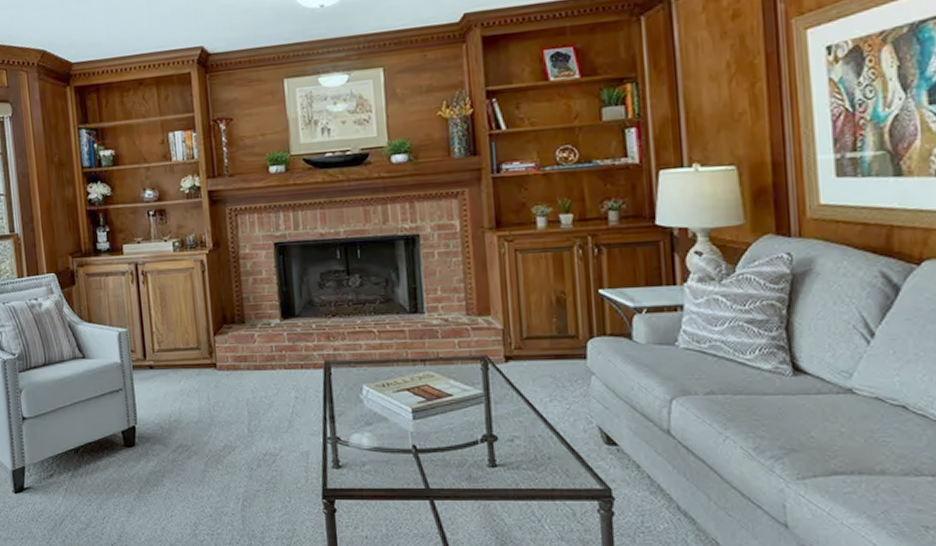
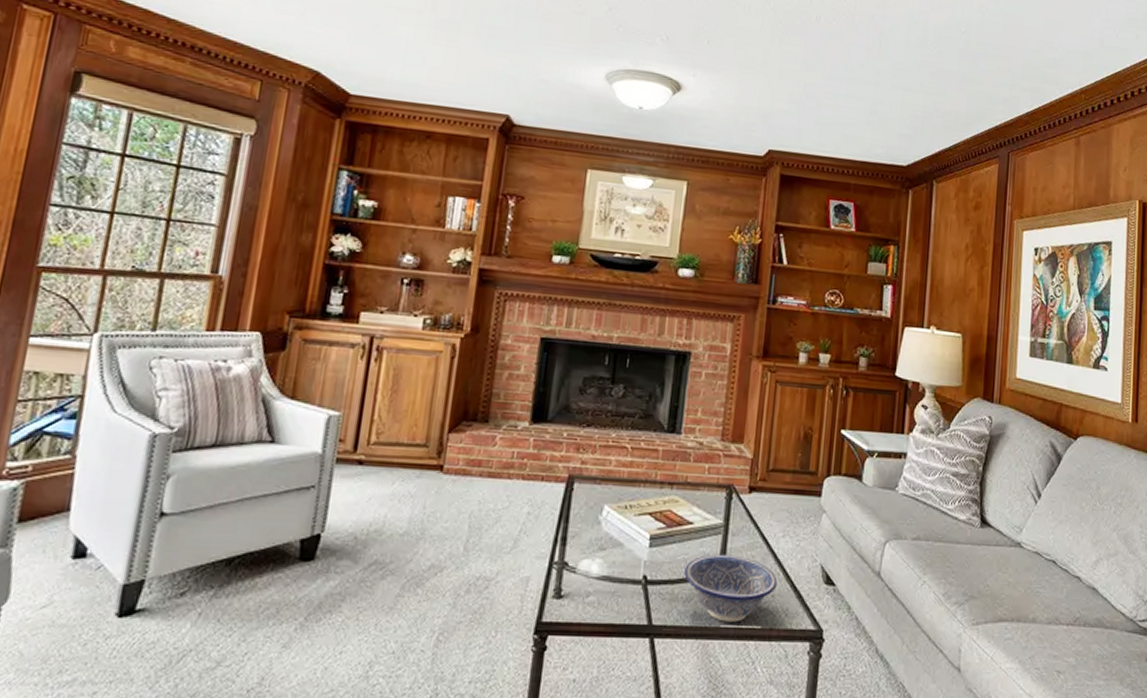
decorative bowl: none [452,421,552,484] -> present [684,554,778,622]

